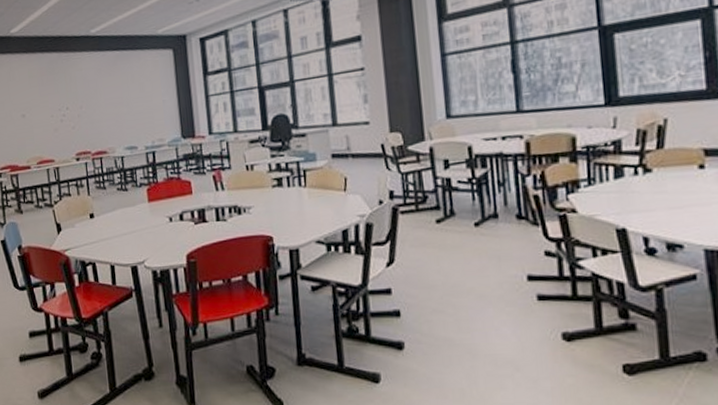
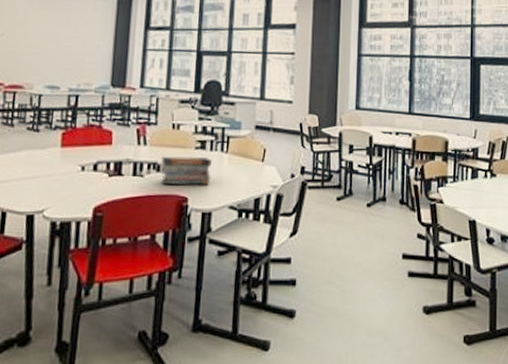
book stack: none [240,194,293,226] -> present [159,156,212,186]

